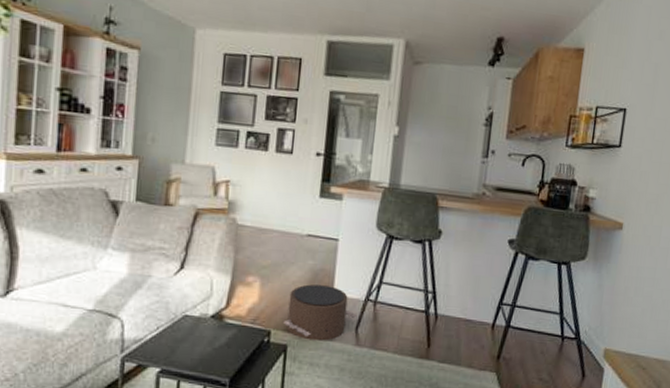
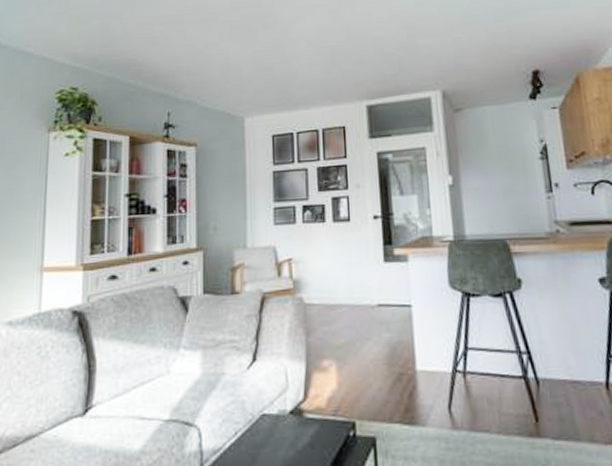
pouf: present [283,284,357,341] -> none [366,360,448,429]

